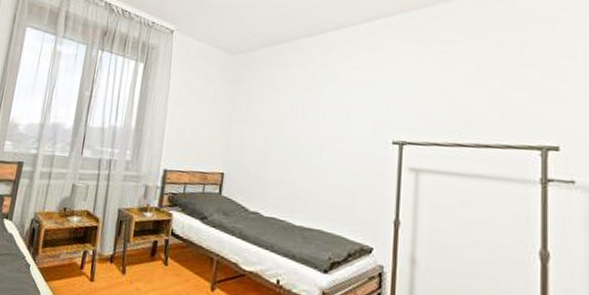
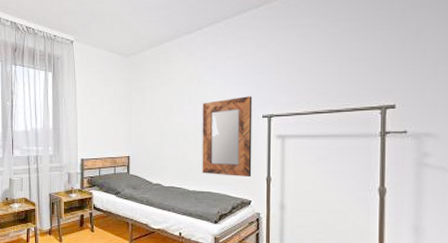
home mirror: none [312,116,381,217] -> present [202,96,253,177]

